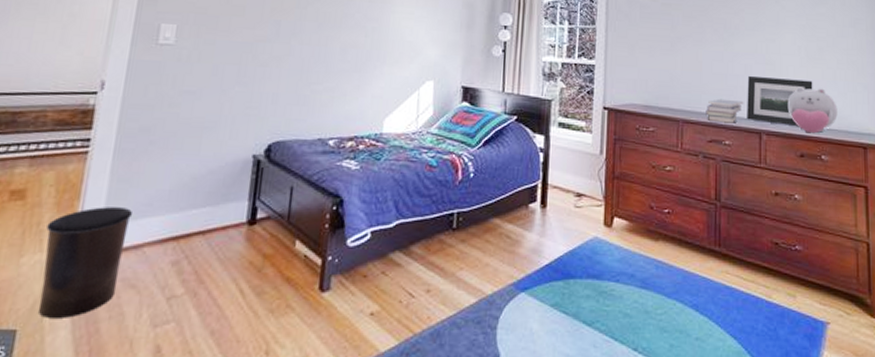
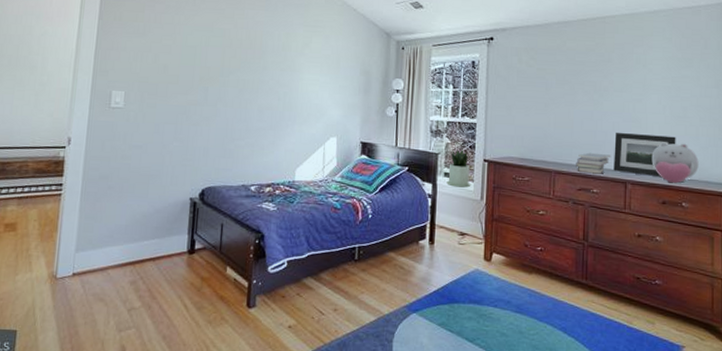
waste bin: present [38,207,133,318] -> none [31,237,99,323]
planter: none [561,95,589,140] -> present [446,150,471,188]

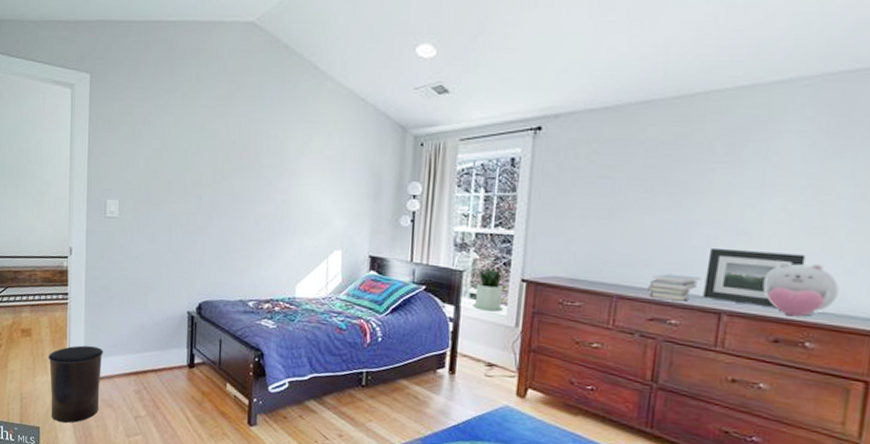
waste bin: none [31,237,99,323] -> present [48,345,104,423]

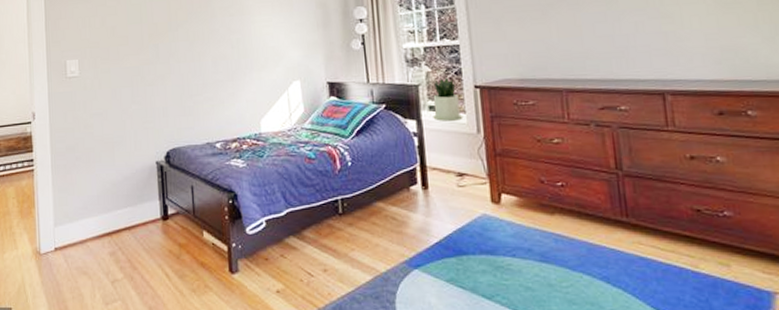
waste bin: present [48,345,104,423] -> none [17,212,75,299]
books: present [648,273,702,303] -> none [592,61,639,89]
picture frame: present [703,247,806,309] -> none [640,29,727,83]
plush toy: present [762,261,839,317] -> none [694,35,765,88]

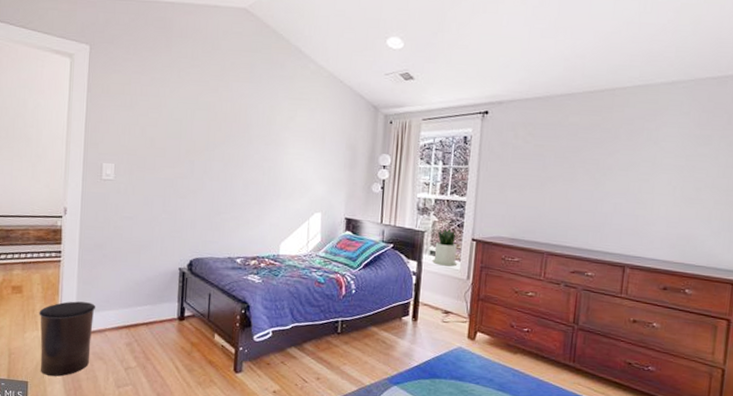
waste bin: none [17,212,75,299] -> present [39,301,96,376]

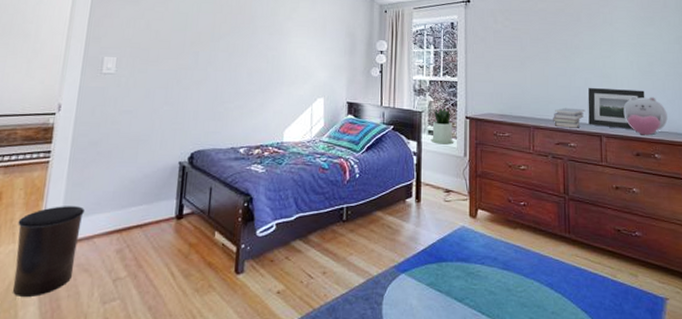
books: none [570,234,610,258] -> present [553,107,586,129]
picture frame: none [611,213,685,263] -> present [588,87,645,130]
plush toy: none [655,225,709,269] -> present [623,96,668,136]

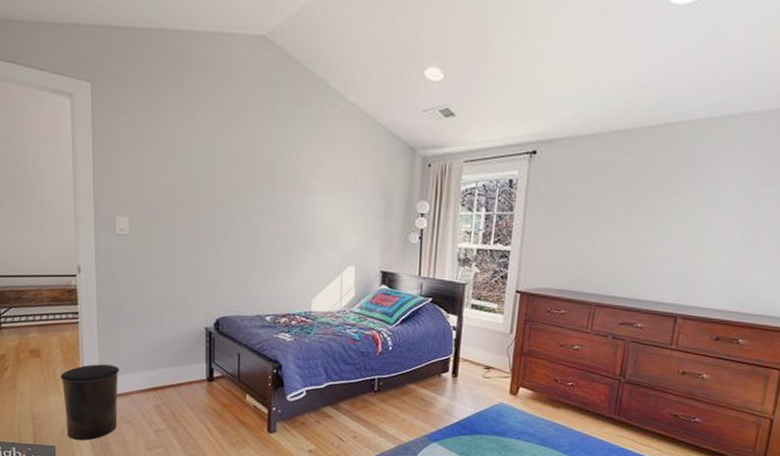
planter: present [431,107,455,145] -> none [473,280,501,321]
books: present [553,107,586,129] -> none [620,283,663,309]
picture frame: present [588,87,645,130] -> none [663,260,744,312]
plush toy: present [623,96,668,136] -> none [709,272,767,319]

